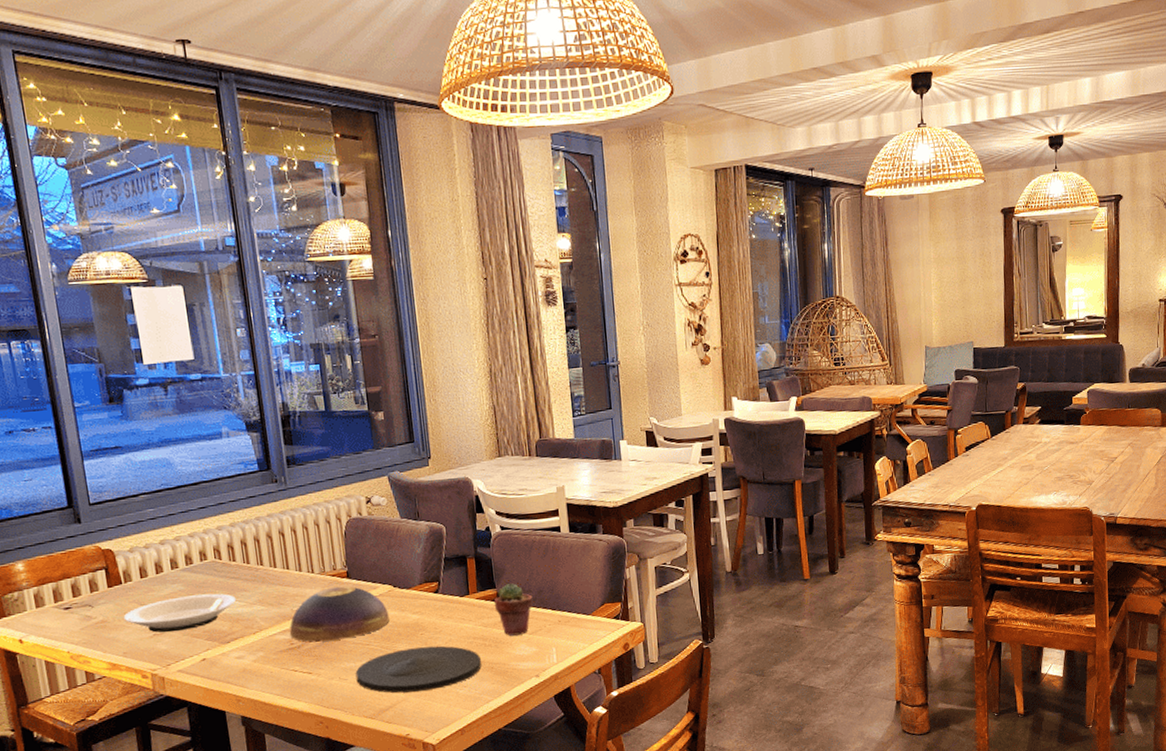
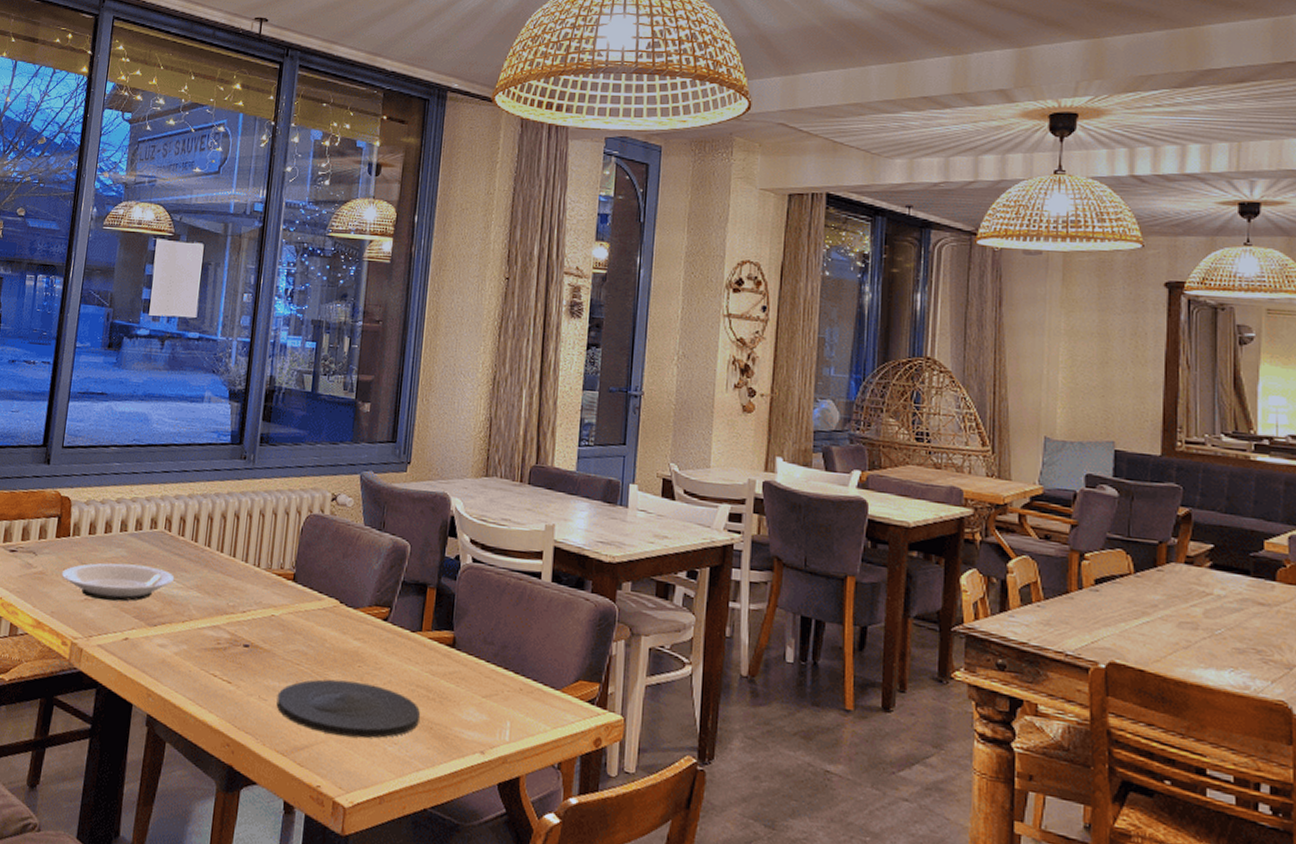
decorative bowl: present [289,586,391,642] -> none [219,588,329,652]
potted succulent: present [493,583,533,636] -> none [447,628,495,696]

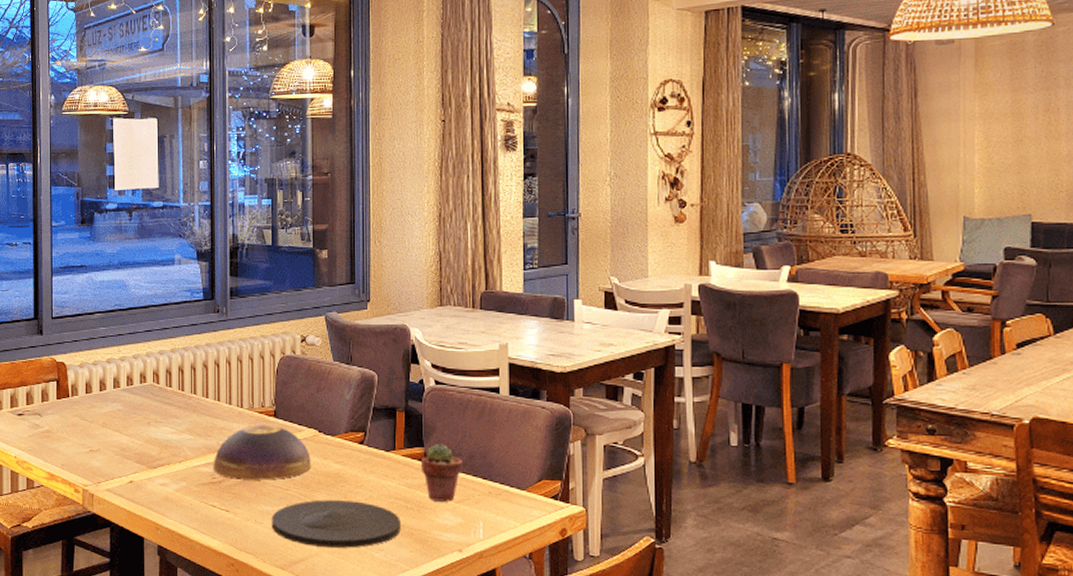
plate: present [61,563,175,602] -> none [66,416,168,450]
decorative bowl: none [219,588,329,652] -> present [213,424,312,480]
potted succulent: none [447,628,495,696] -> present [420,444,463,502]

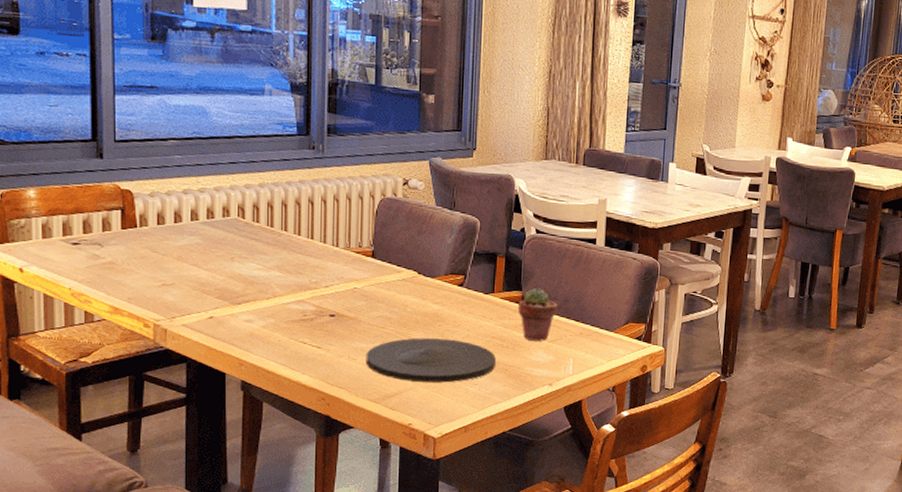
decorative bowl: present [213,424,312,480] -> none [304,264,410,319]

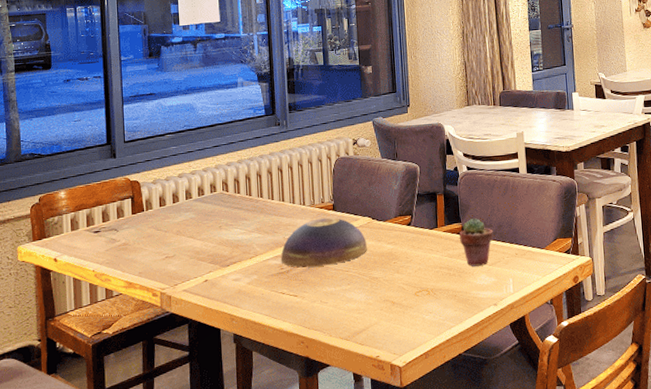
decorative bowl: none [304,264,410,319] -> present [280,217,368,268]
plate: present [366,338,496,383] -> none [335,274,446,317]

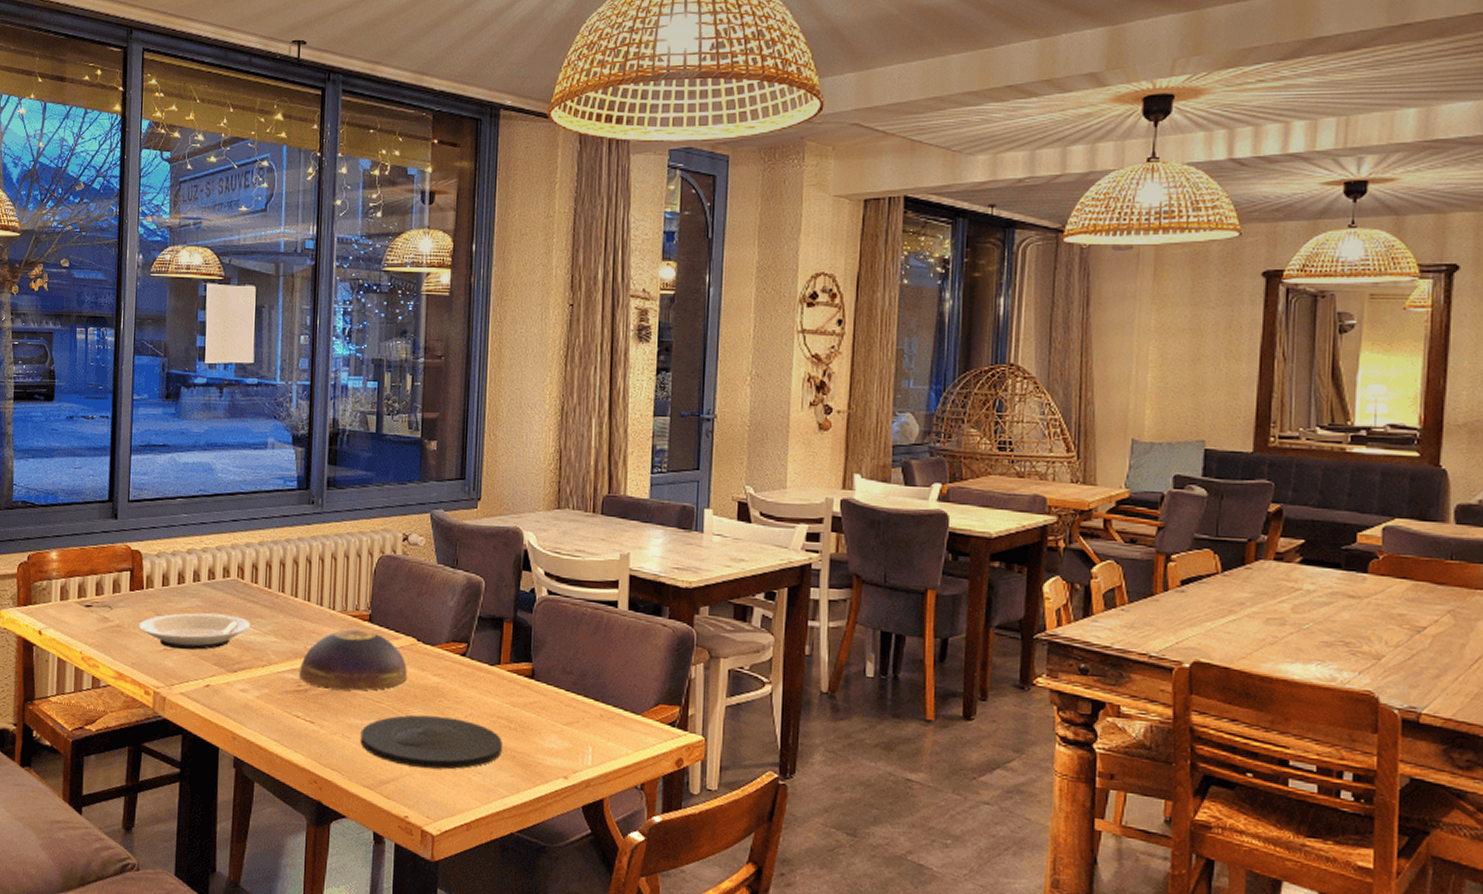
plate: none [142,221,238,255] -> present [138,613,251,650]
plate: none [335,274,446,317] -> present [360,715,502,770]
potted succulent: present [459,218,494,267] -> none [527,659,574,724]

